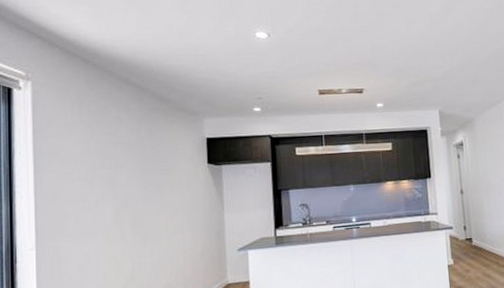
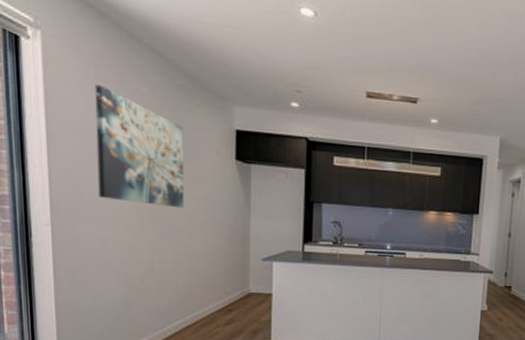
wall art: none [78,118,162,217] -> present [95,84,184,209]

